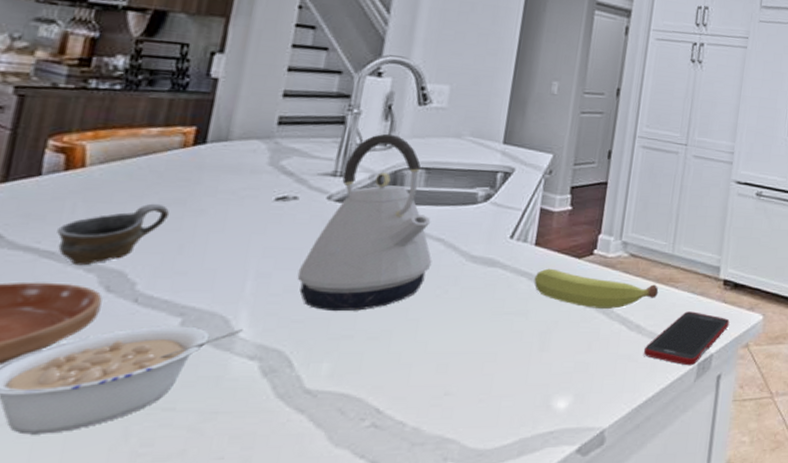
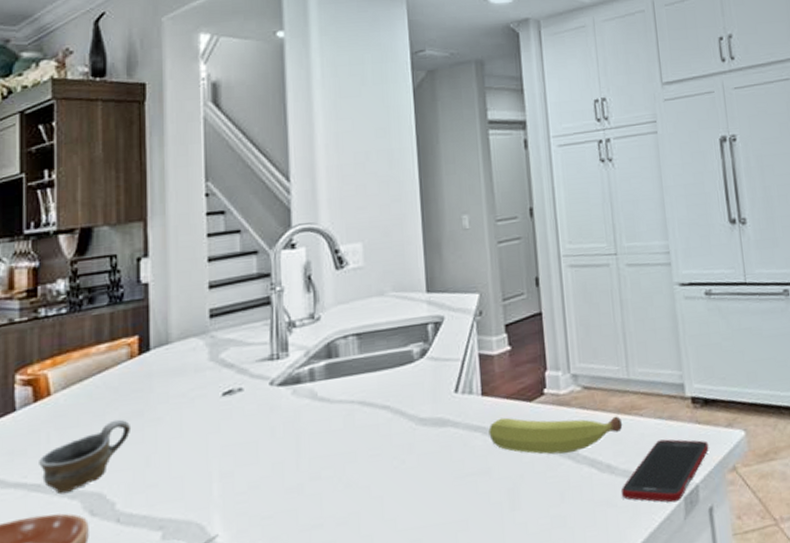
kettle: present [297,133,432,312] -> none [257,305,383,502]

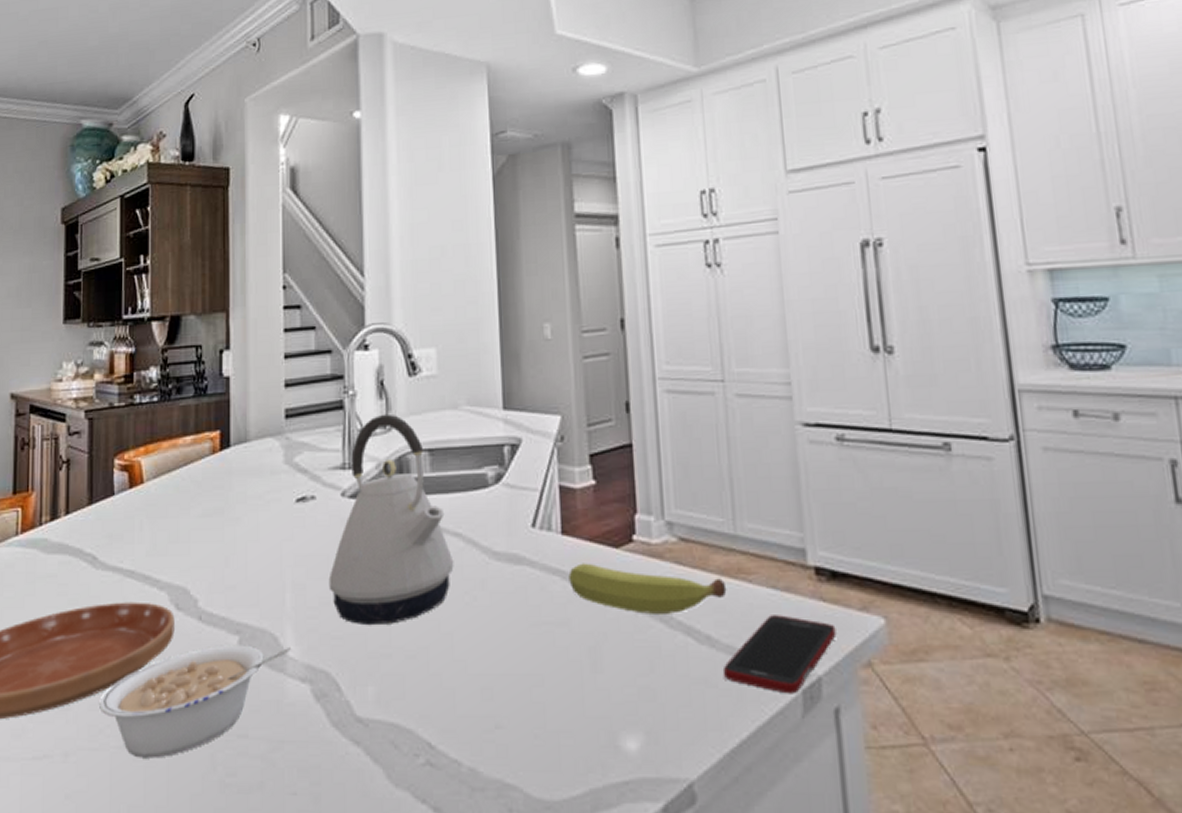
cup: present [39,419,132,495] -> none [133,515,213,584]
kettle: none [257,305,383,502] -> present [328,413,454,626]

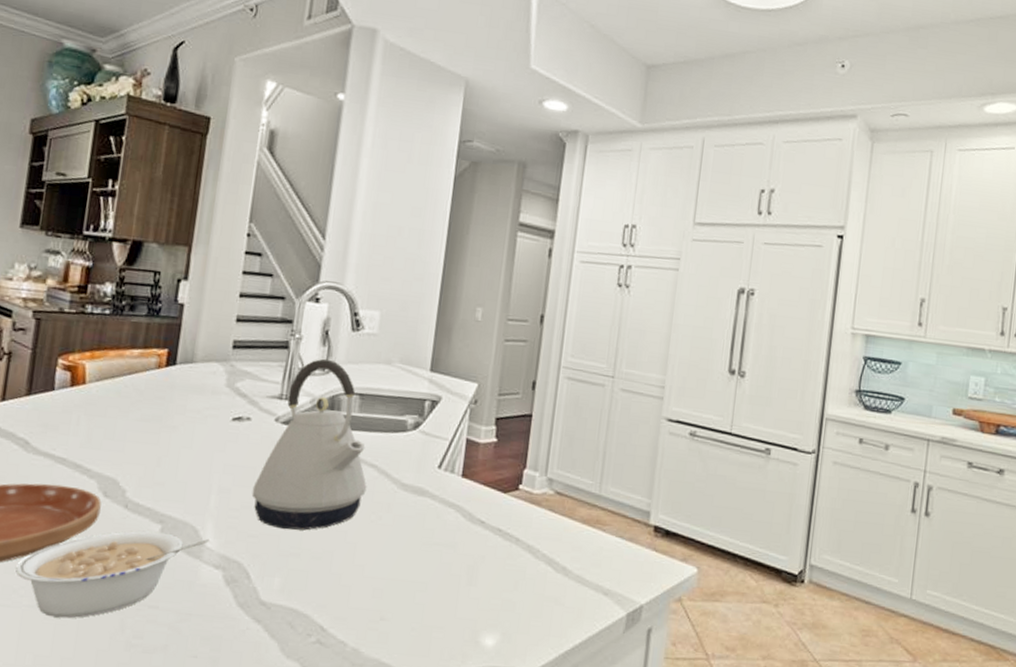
fruit: present [568,563,727,614] -> none [461,501,585,548]
cell phone: present [722,615,837,694] -> none [570,557,661,616]

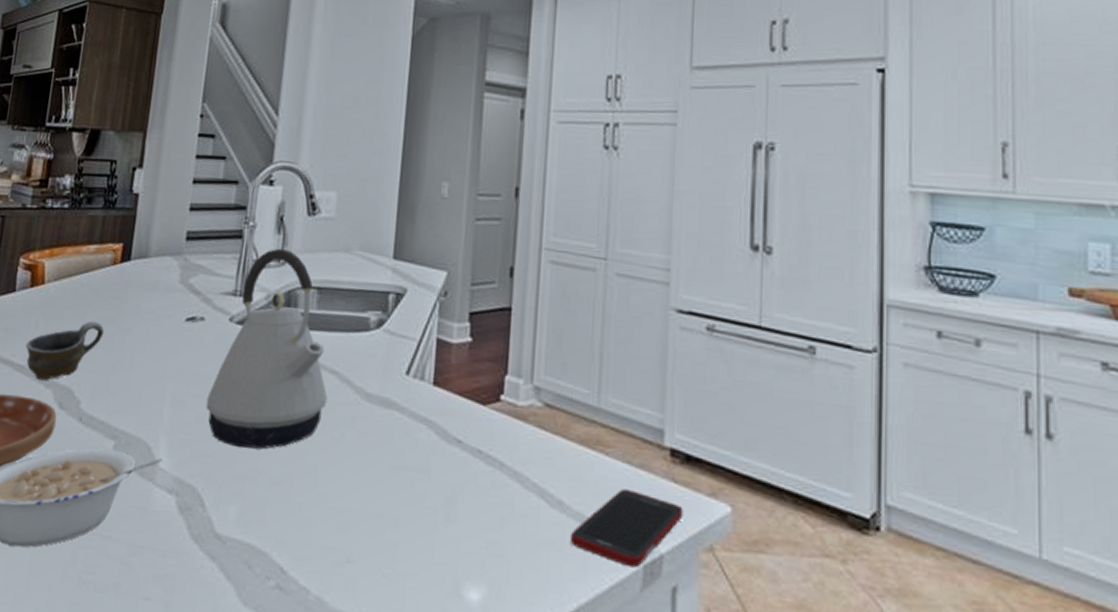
cup: none [67,418,150,473] -> present [26,321,105,381]
cell phone: none [570,557,661,616] -> present [570,489,683,568]

